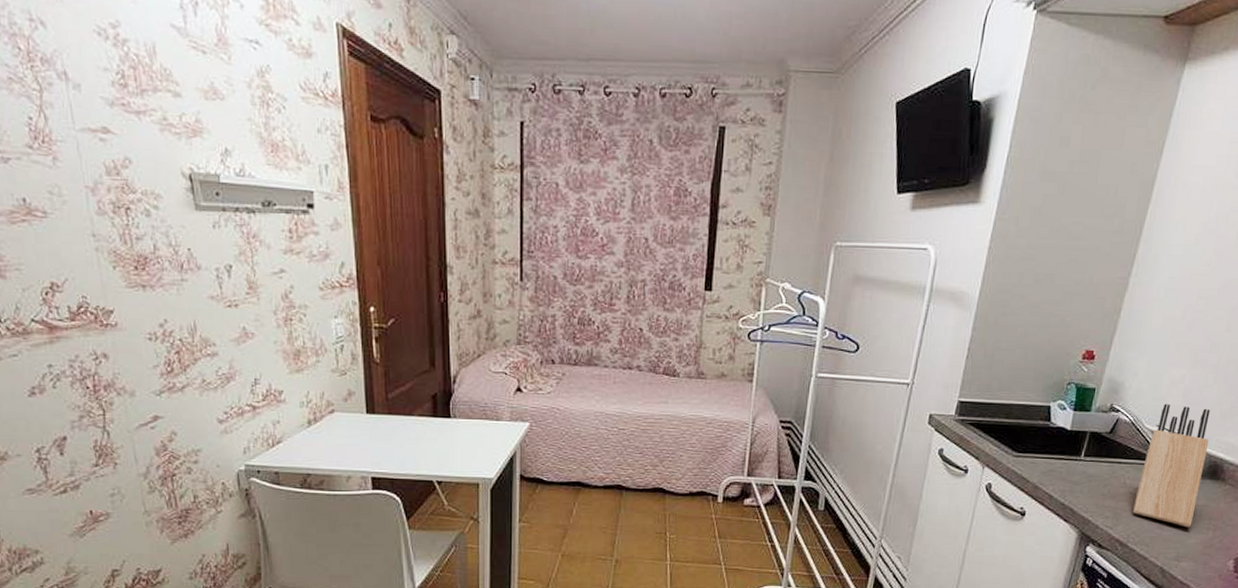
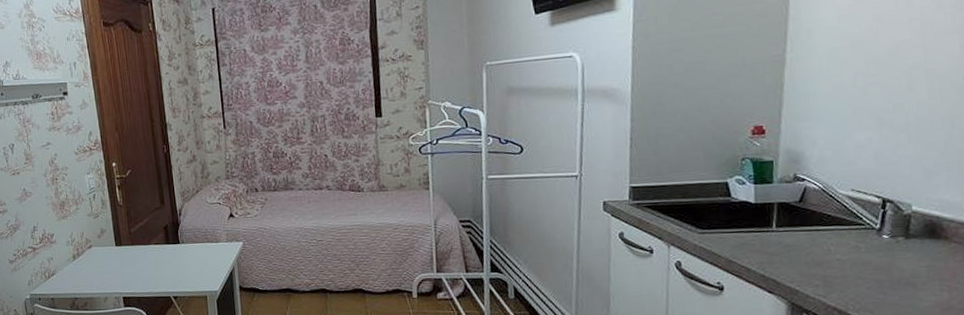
knife block: present [1133,403,1210,528] -> none [844,167,920,291]

